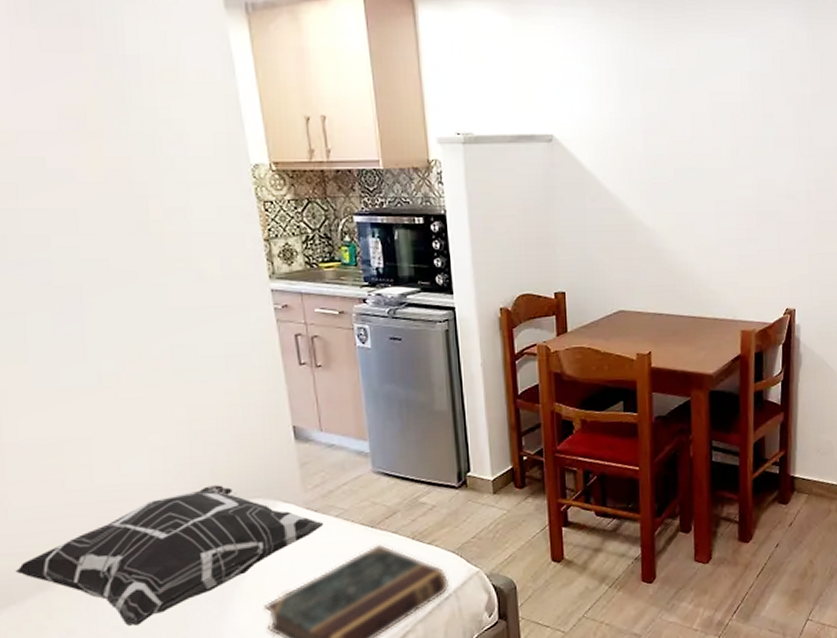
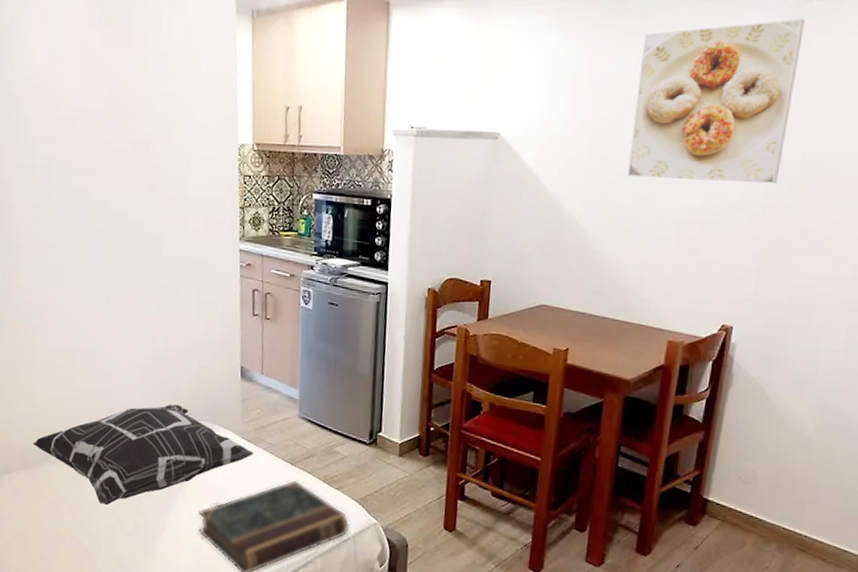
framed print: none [681,12,820,172] -> present [627,18,805,184]

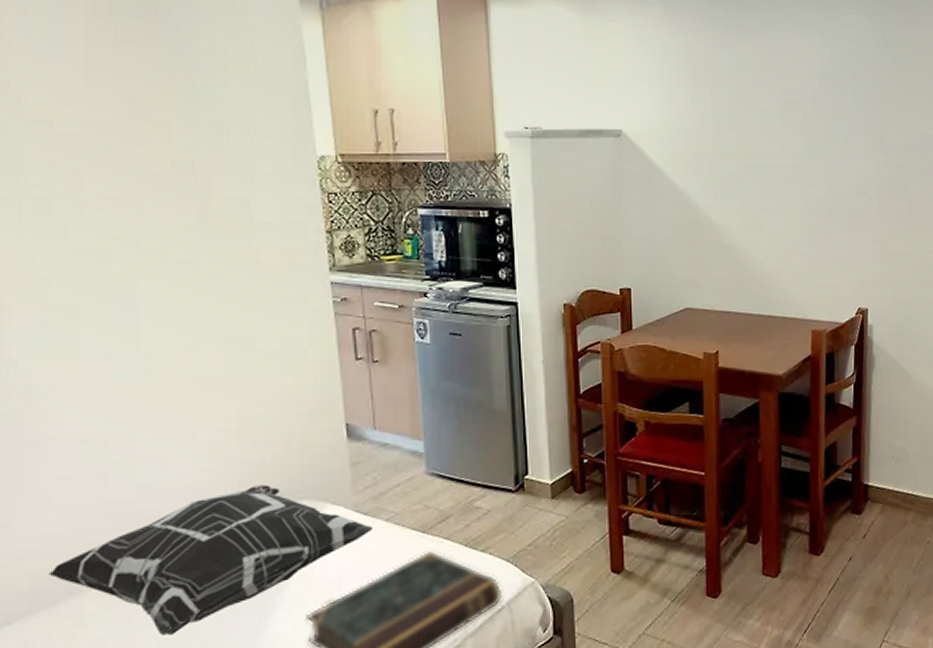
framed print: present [627,18,805,184] -> none [752,12,891,169]

